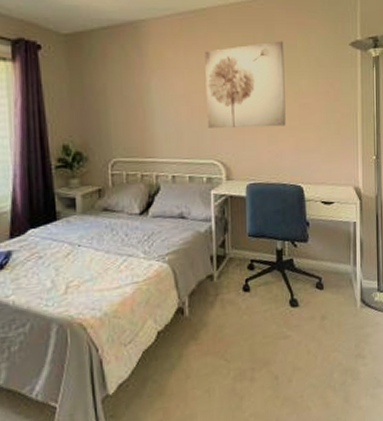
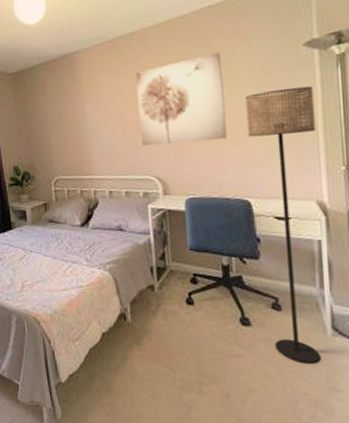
floor lamp: none [302,82,355,336] -> present [245,85,321,364]

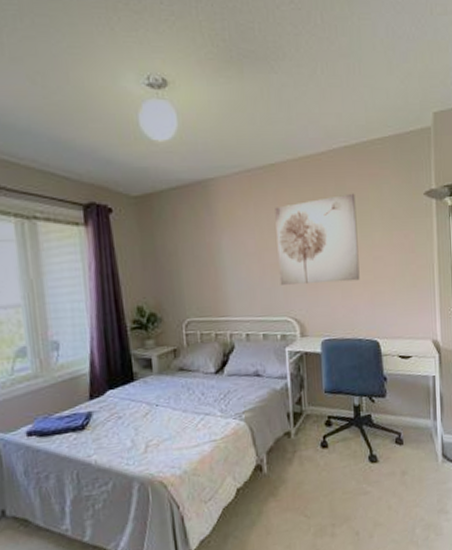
floor lamp: present [245,85,321,364] -> none [376,232,434,492]

